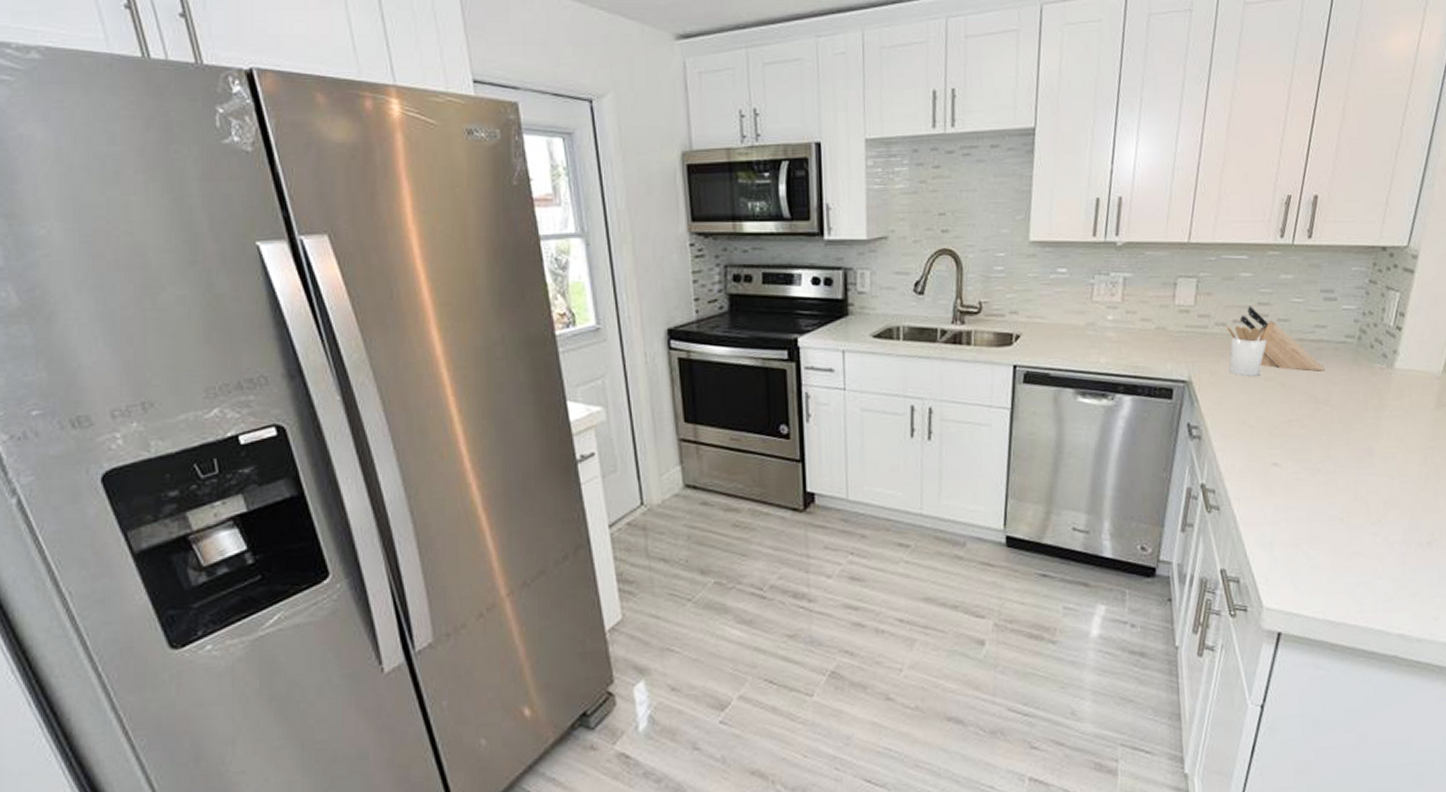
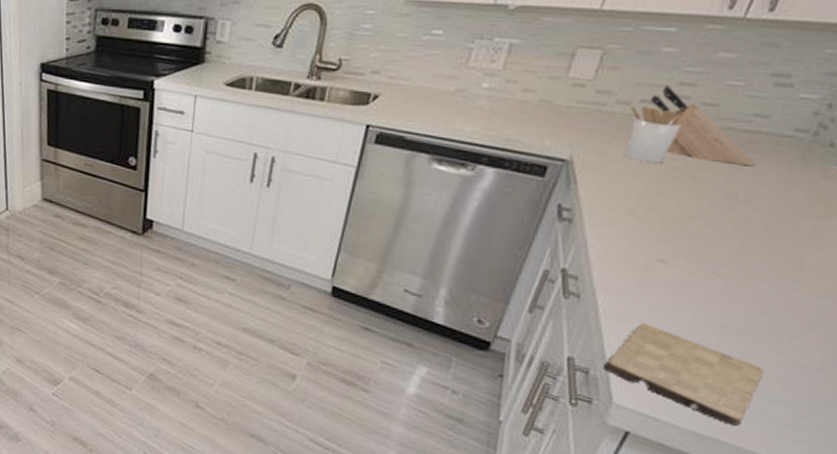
cutting board: none [1249,525,1367,608] -> present [603,323,764,426]

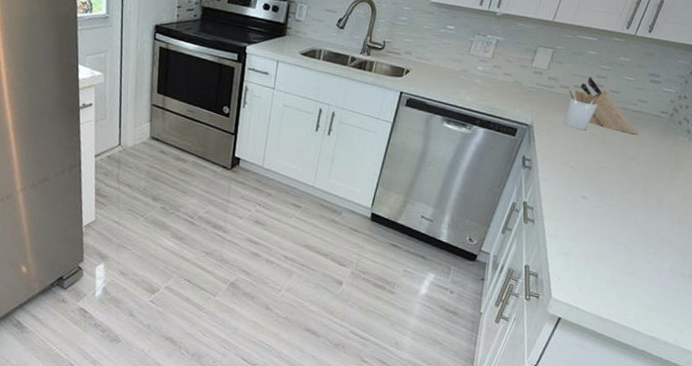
cutting board: present [603,323,764,426] -> none [546,241,640,311]

